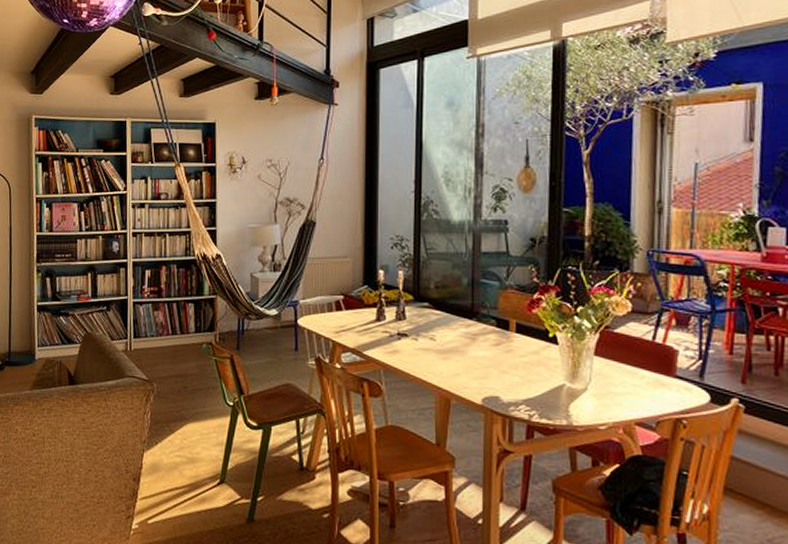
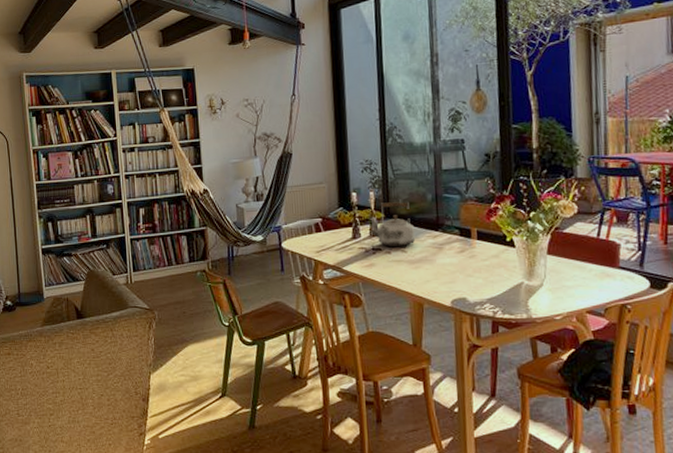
kettle: none [396,284,447,334] -> present [369,202,416,247]

